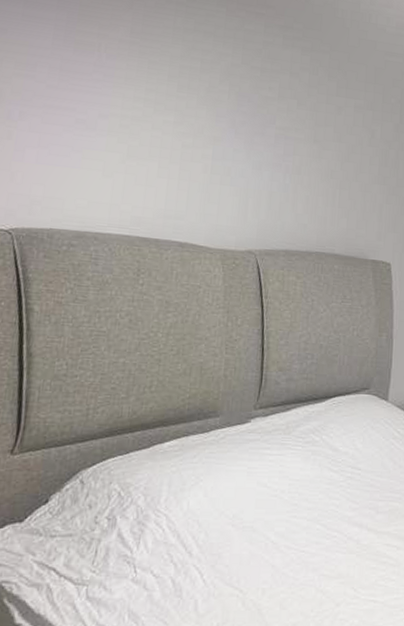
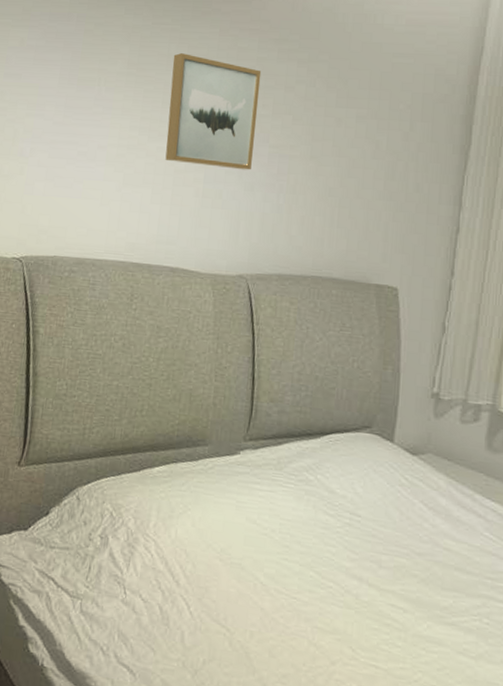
wall art: none [172,27,268,150] -> present [165,53,262,170]

